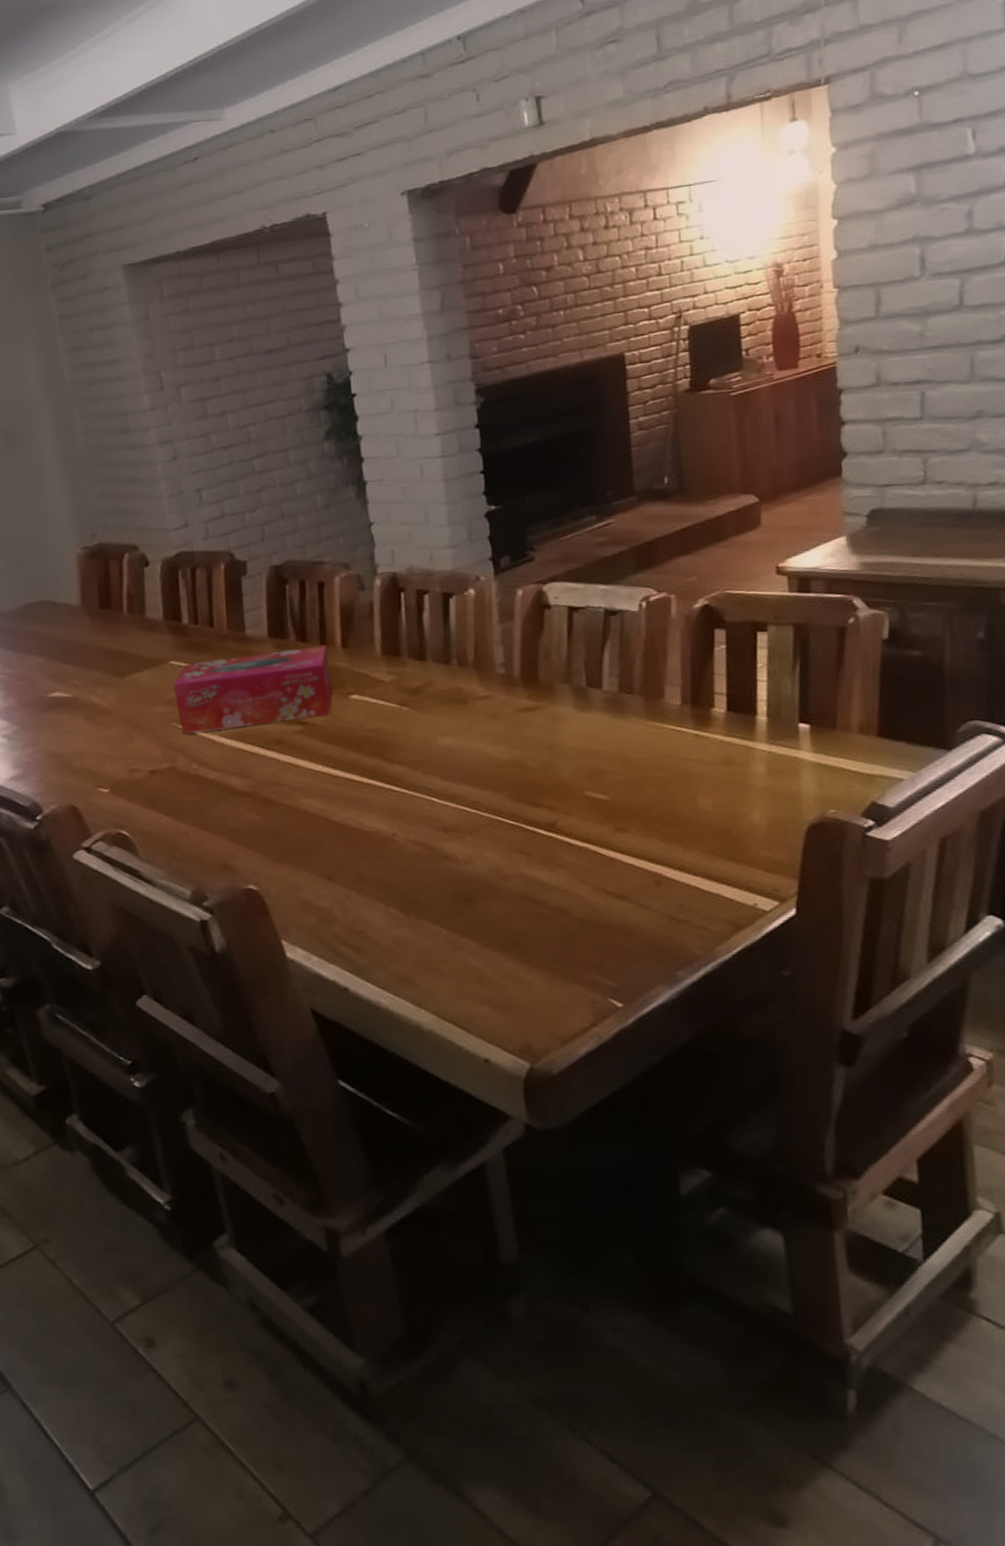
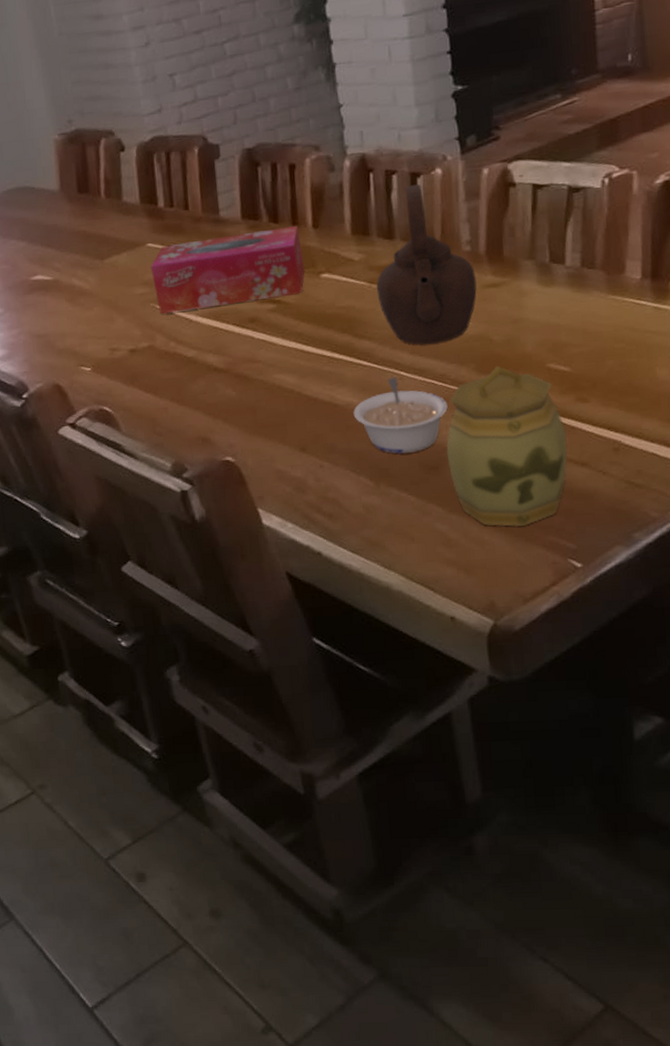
legume: none [382,804,481,884] -> present [353,377,448,454]
teapot: none [407,605,511,770] -> present [376,184,477,345]
jar: none [479,793,607,964] -> present [446,366,568,527]

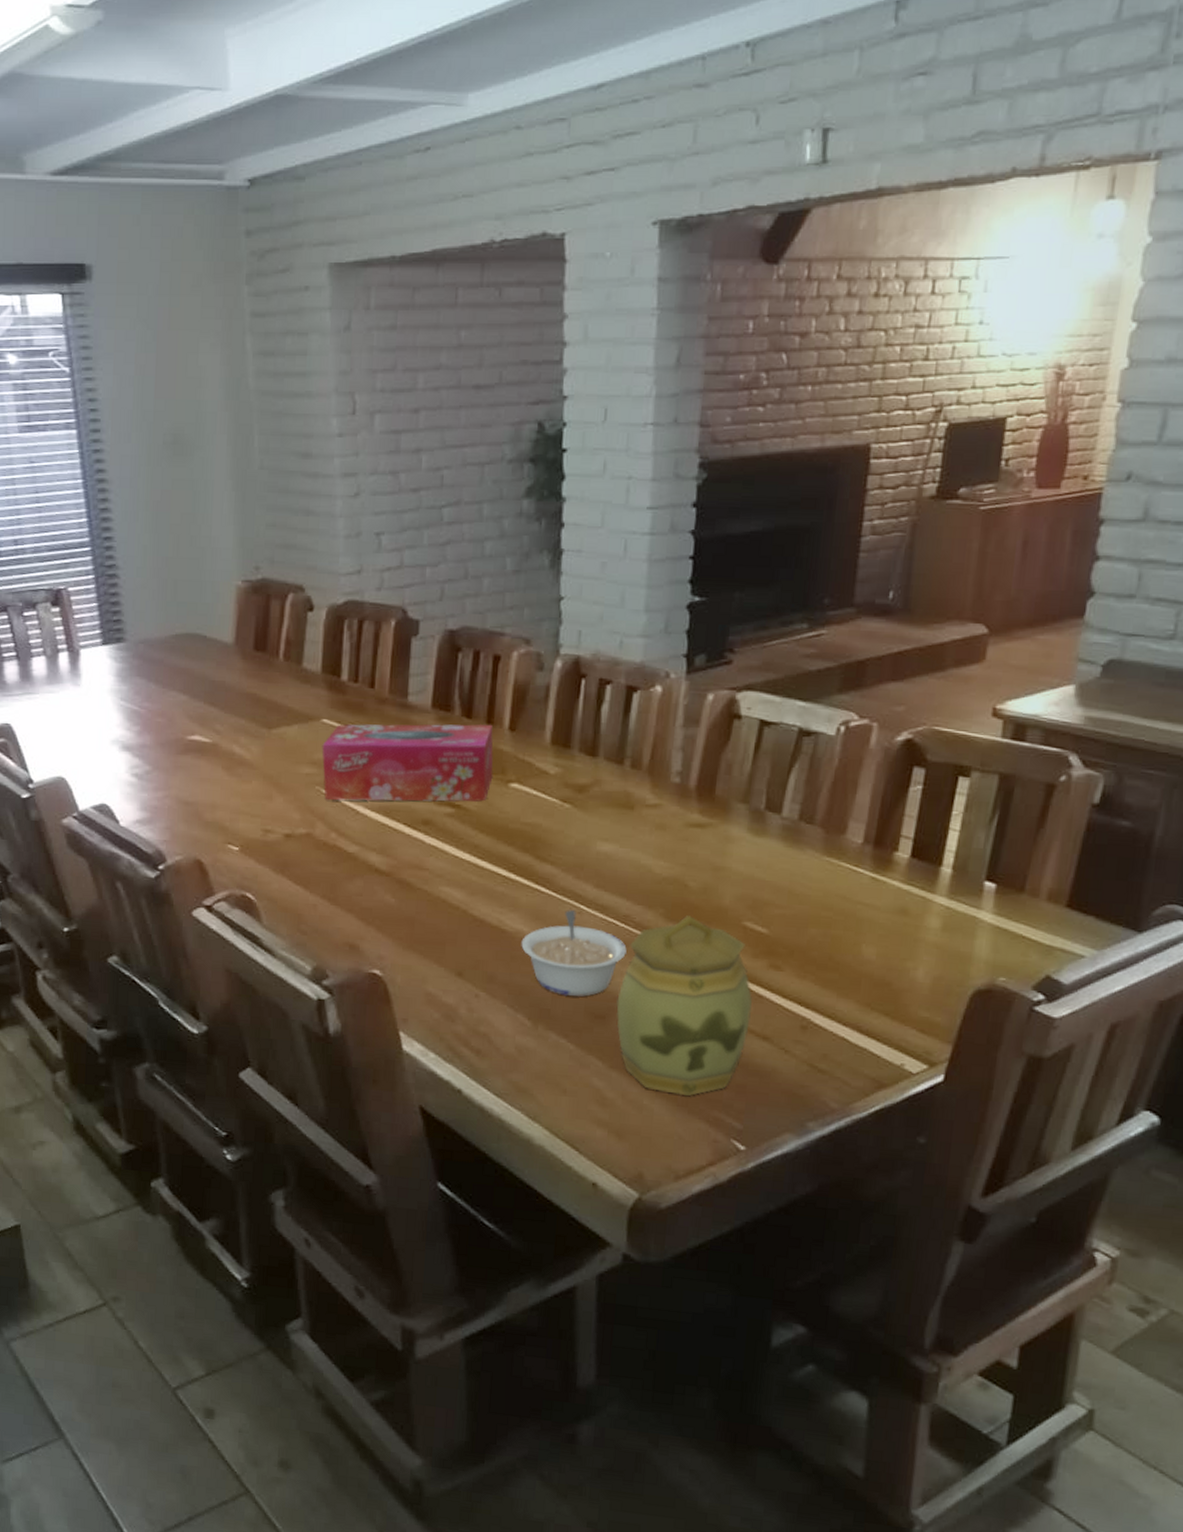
teapot: present [376,184,477,345] -> none [568,699,681,880]

